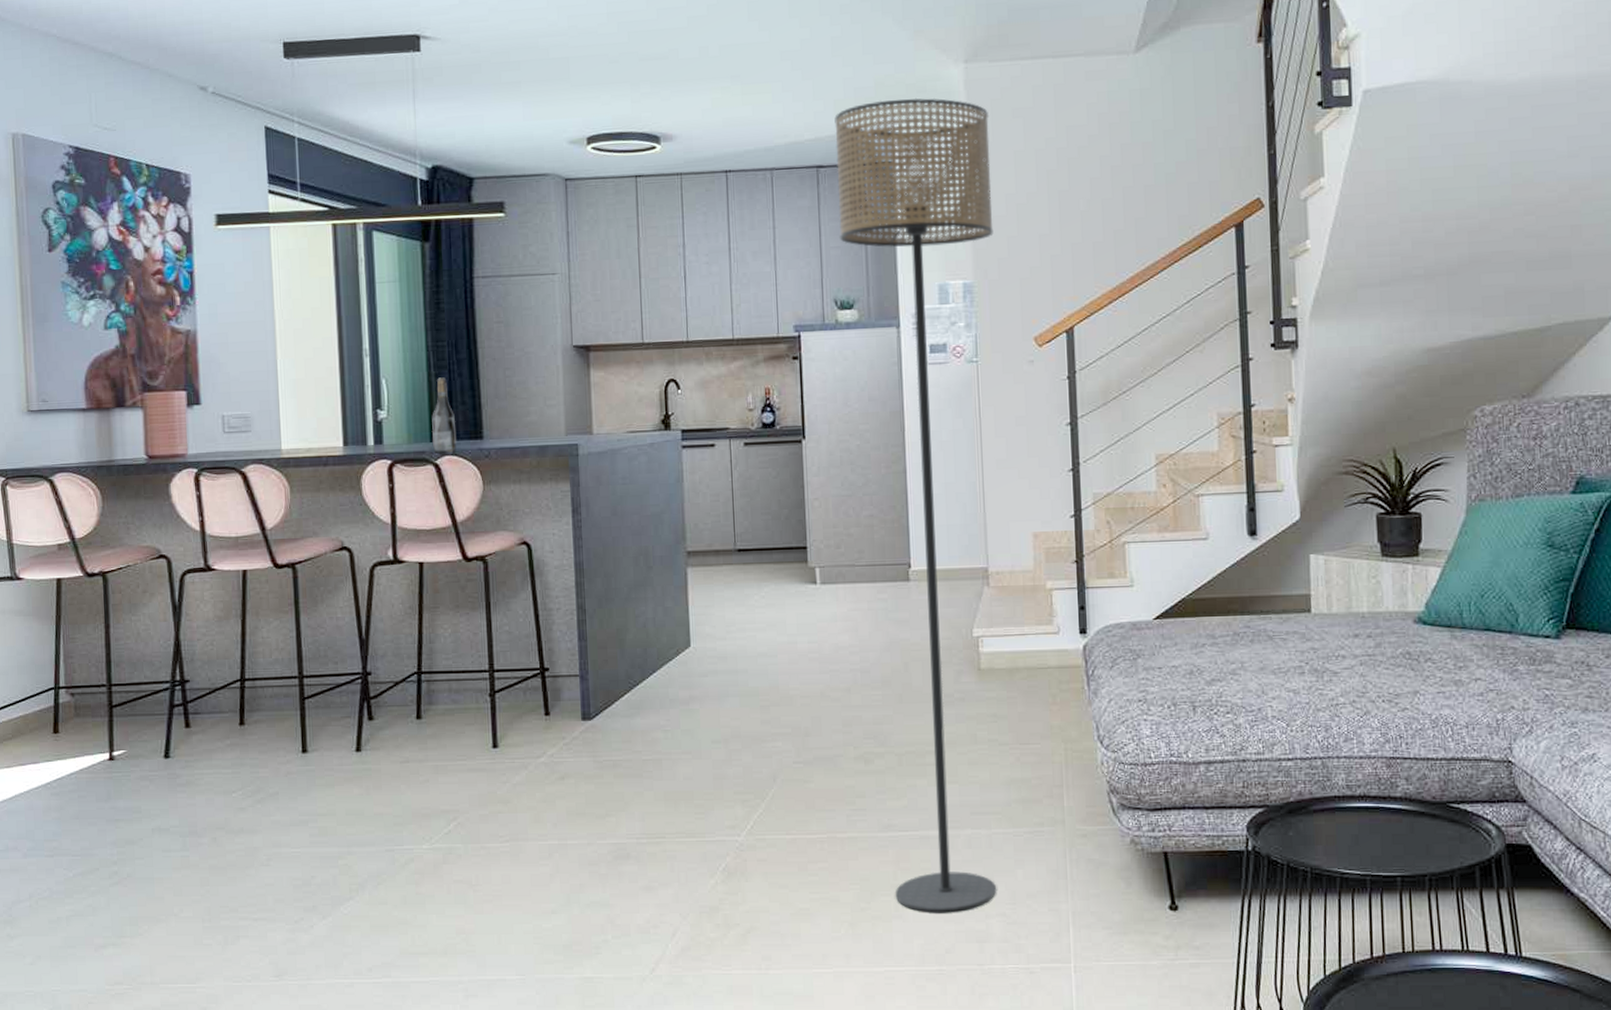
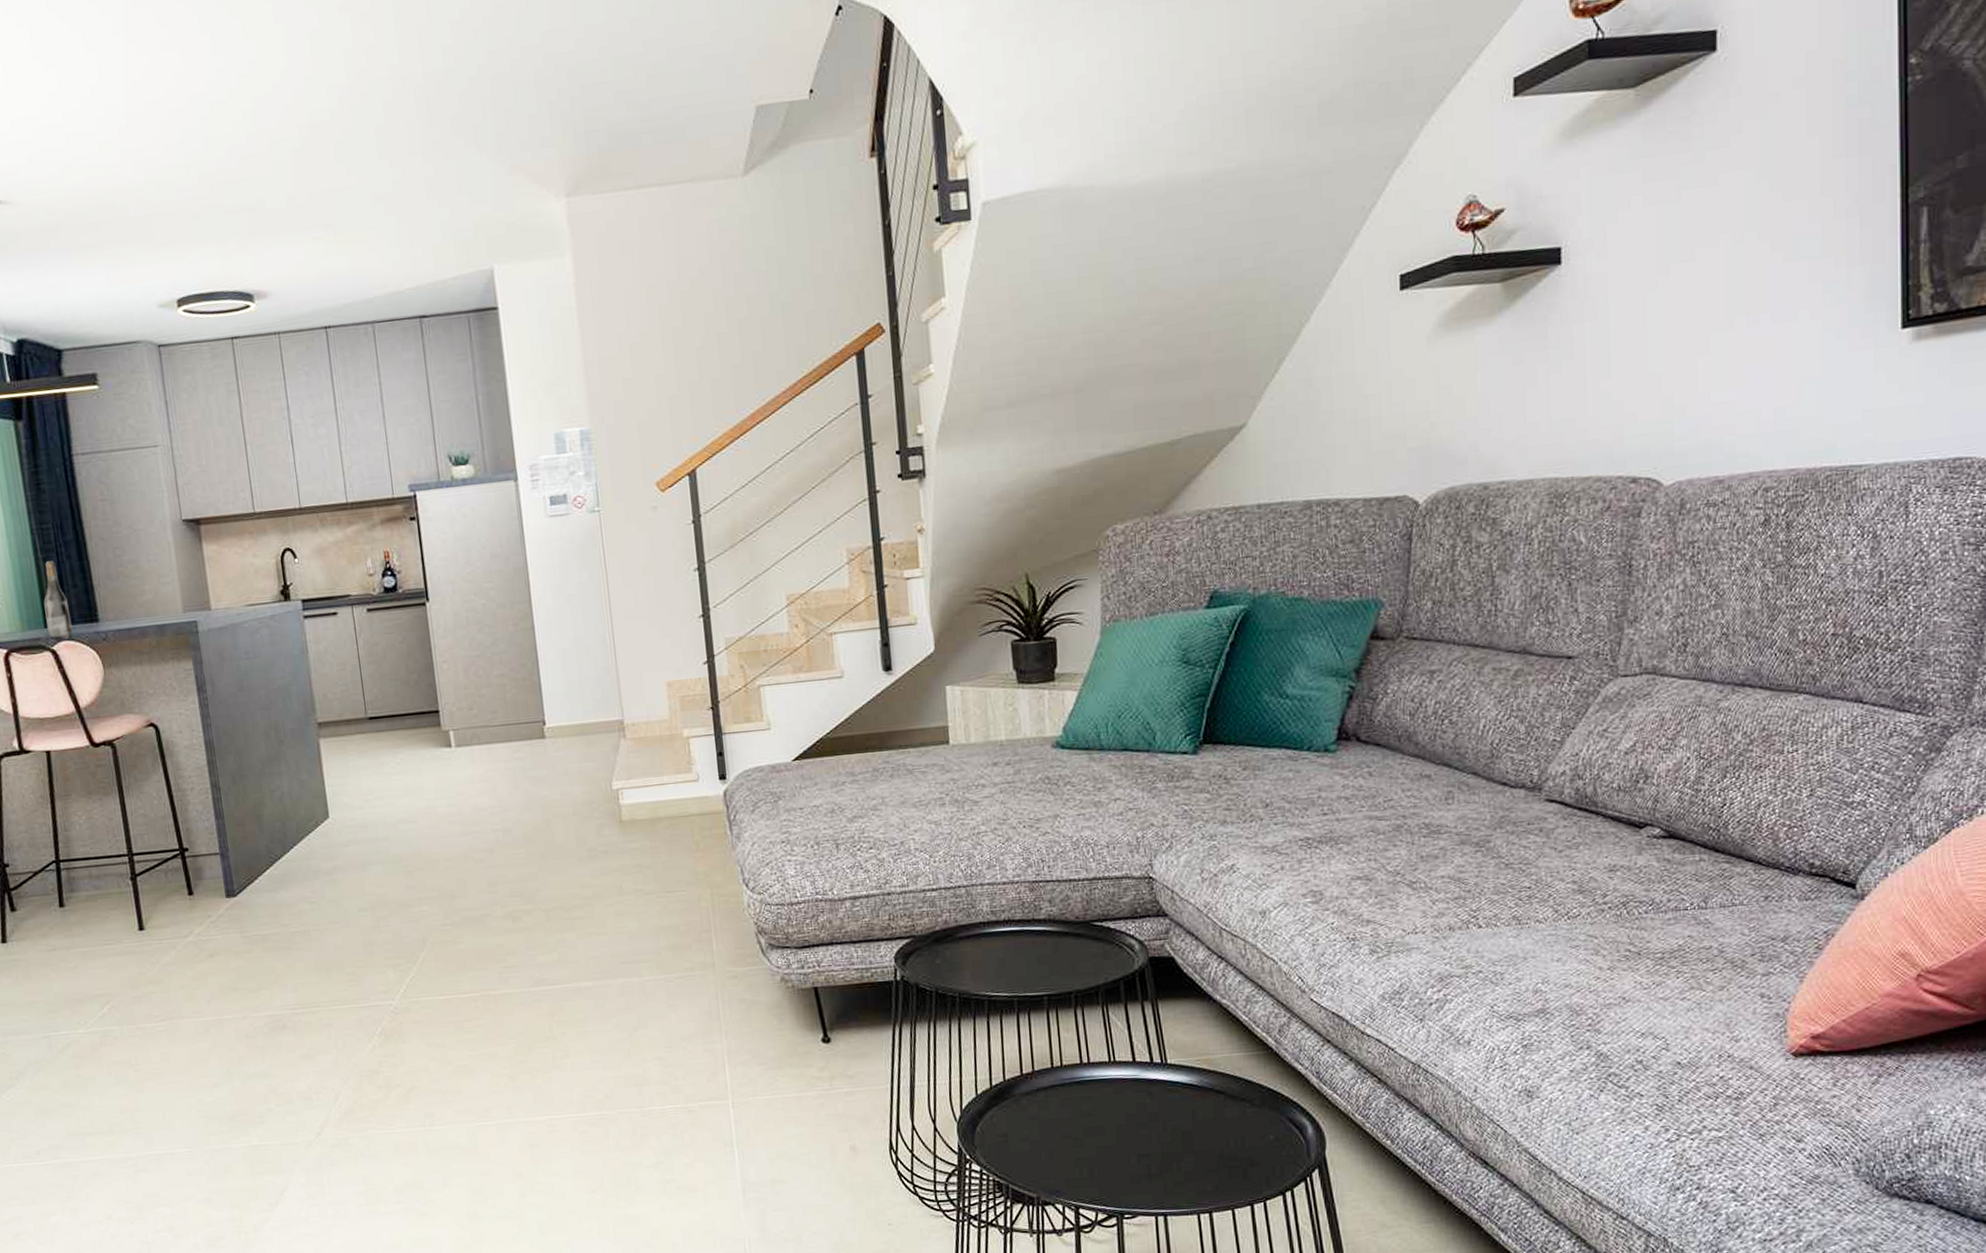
floor lamp: present [834,97,996,912] -> none [434,236,651,1061]

